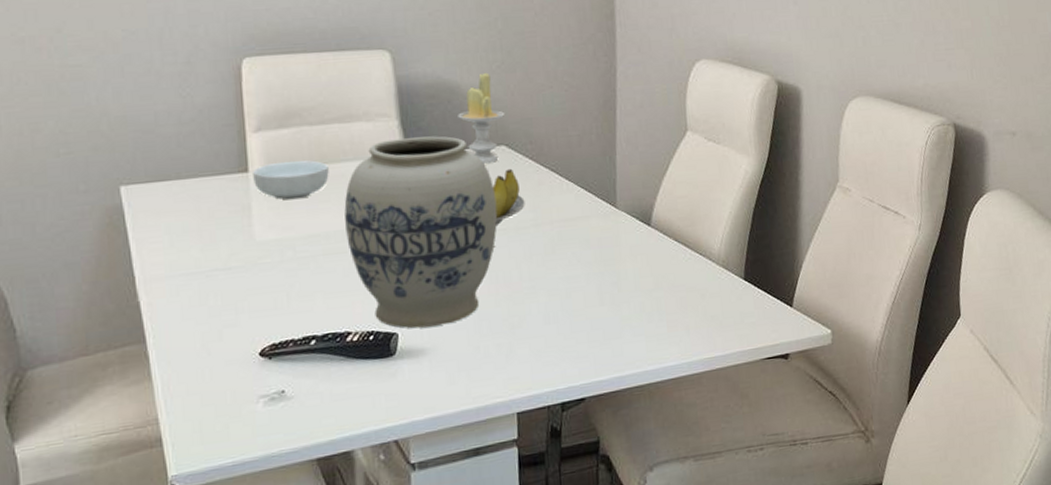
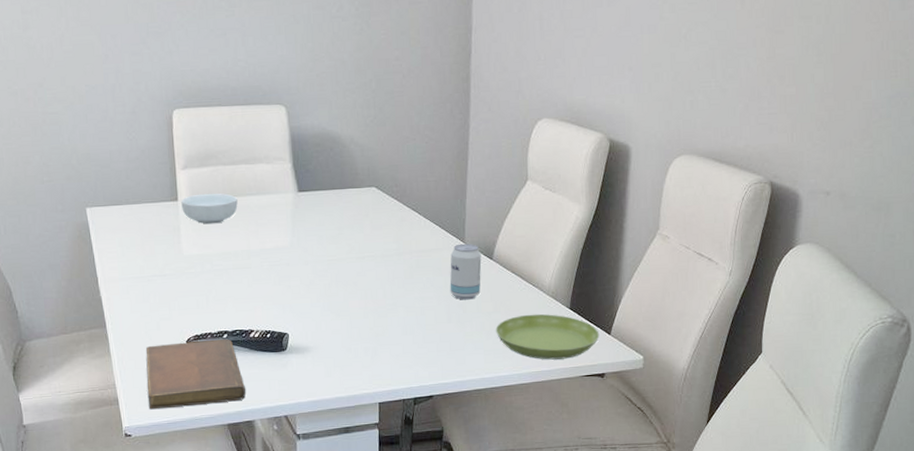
notebook: none [201,345,343,449] -> present [145,338,247,410]
vase: present [344,136,498,329] -> none [249,177,368,331]
candle: present [458,72,506,164] -> none [338,125,376,202]
fruit bowl: present [492,168,525,227] -> none [364,206,390,254]
beverage can: none [600,208,638,277] -> present [450,243,482,300]
saucer: none [658,287,780,343] -> present [496,314,600,360]

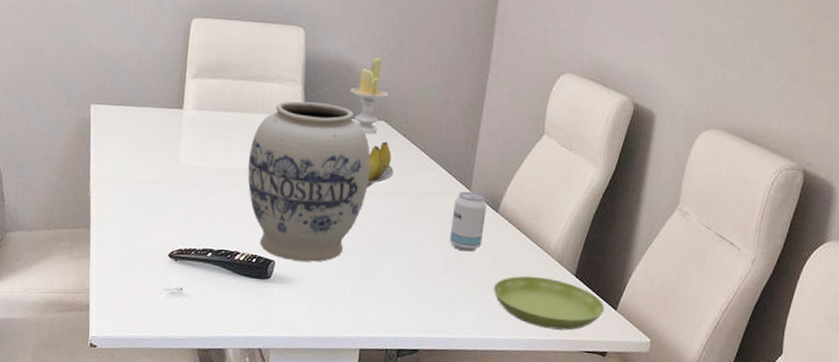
notebook: present [145,338,247,410] -> none [119,253,223,326]
cereal bowl: present [181,193,238,224] -> none [185,105,243,137]
vase: none [249,177,368,331] -> present [247,101,371,262]
candle: none [338,125,376,202] -> present [350,57,389,134]
fruit bowl: none [364,206,390,254] -> present [367,141,394,188]

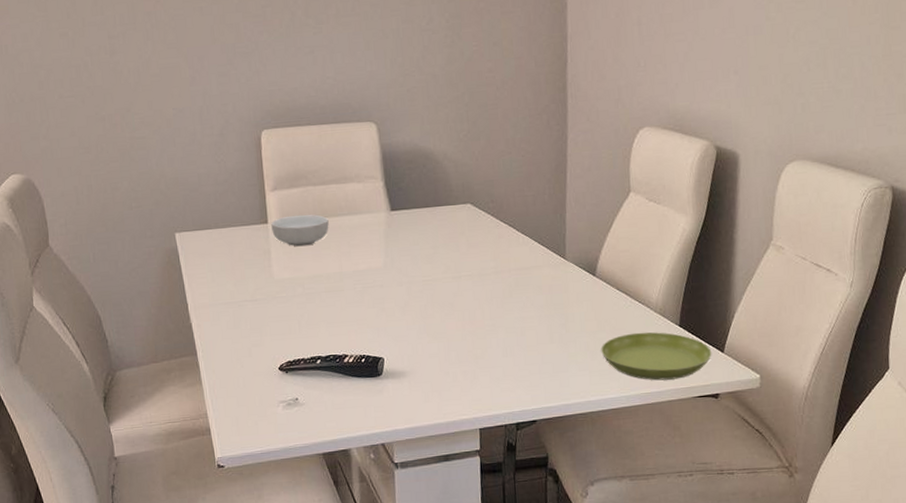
cereal bowl: none [185,105,243,137] -> present [271,214,329,247]
vase: present [247,101,371,262] -> none [341,195,464,355]
candle: present [350,57,389,134] -> none [431,140,471,219]
fruit bowl: present [367,141,394,188] -> none [460,223,487,273]
beverage can: present [449,191,487,252] -> none [551,259,584,319]

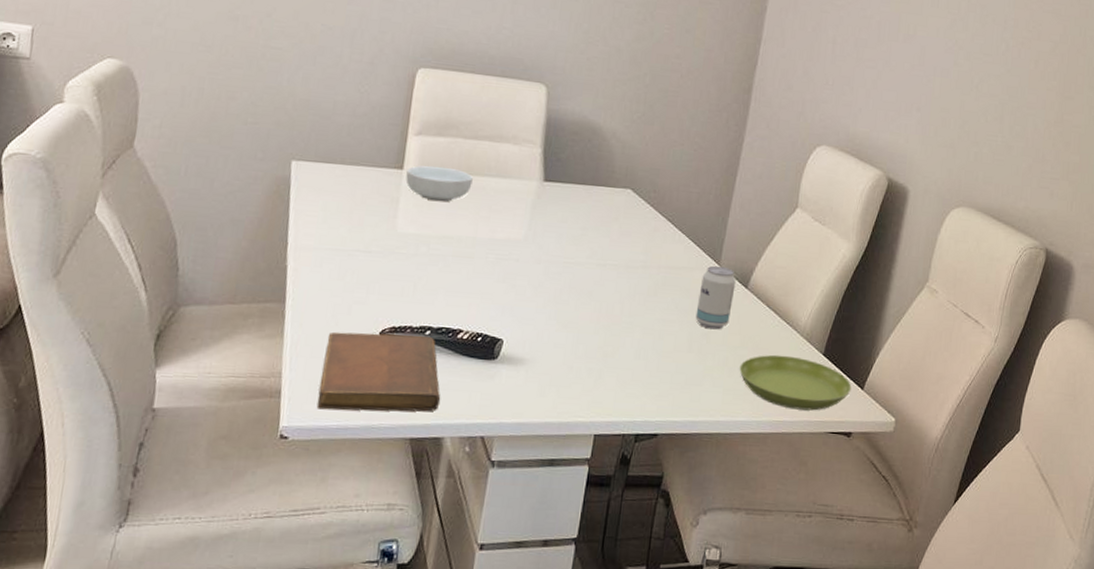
notebook: none [237,364,342,440] -> present [316,331,441,412]
beverage can: none [551,259,584,319] -> present [695,265,736,330]

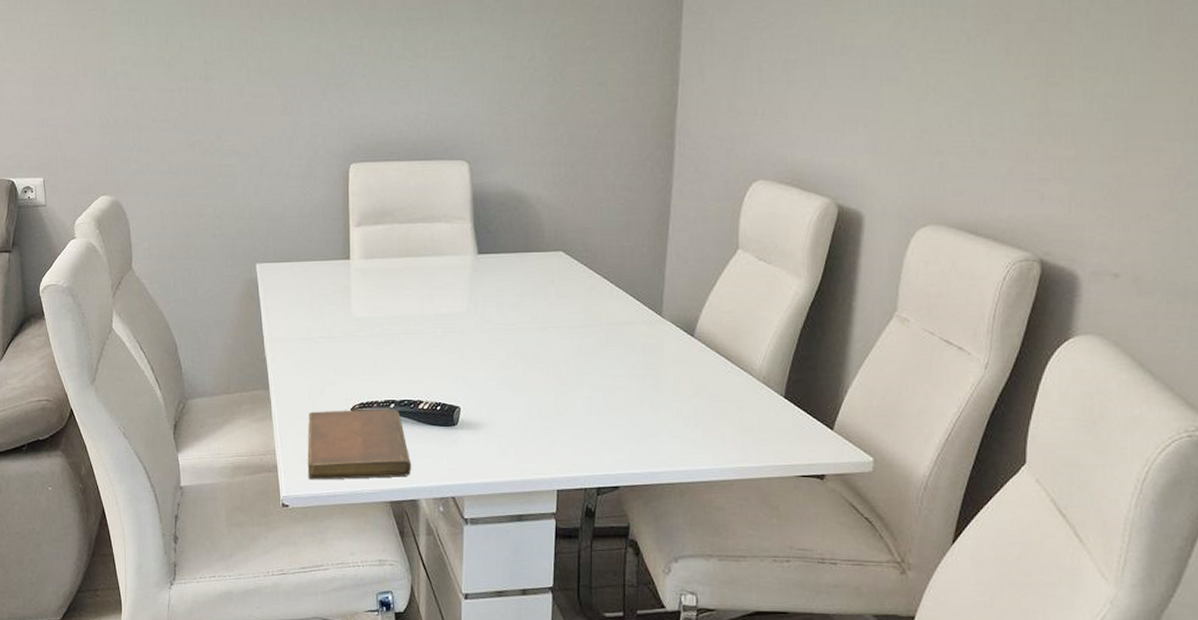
cereal bowl: present [406,165,473,202] -> none [353,252,412,285]
beverage can: present [695,265,736,330] -> none [643,317,681,381]
saucer: present [739,354,852,411] -> none [695,401,820,455]

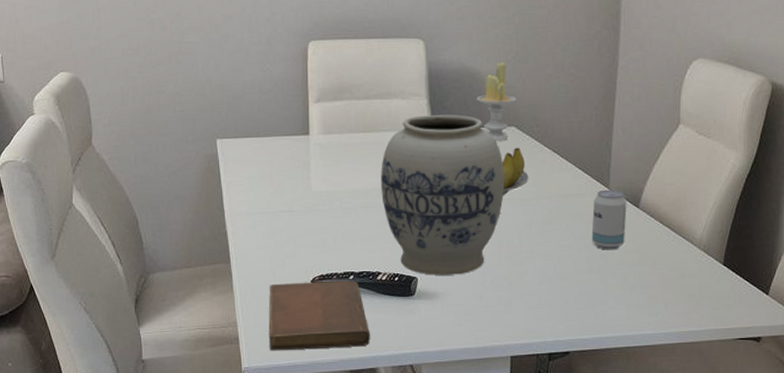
vase: none [423,239,552,405] -> present [381,115,505,275]
candle: none [523,184,565,267] -> present [476,62,517,141]
fruit bowl: none [549,273,577,324] -> present [502,147,529,196]
beverage can: none [643,317,681,381] -> present [591,189,627,250]

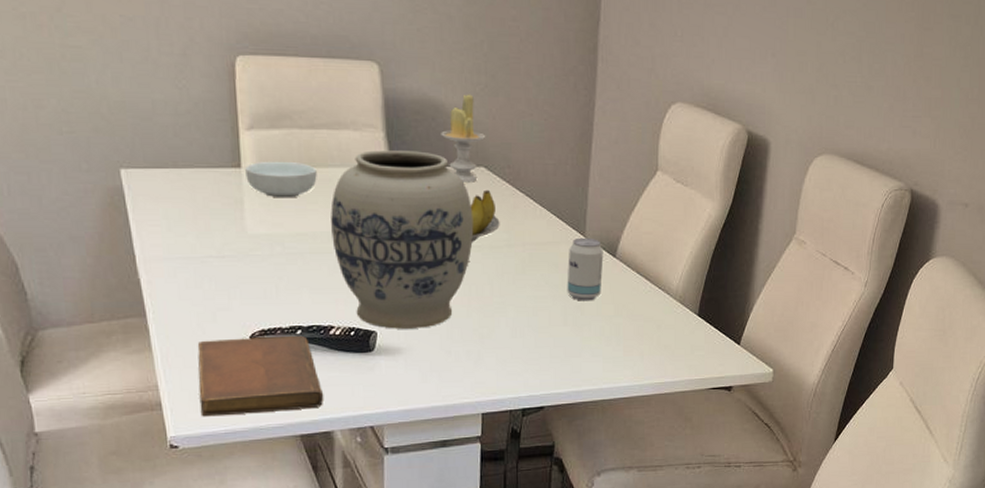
cereal bowl: none [313,128,370,160] -> present [245,161,317,198]

